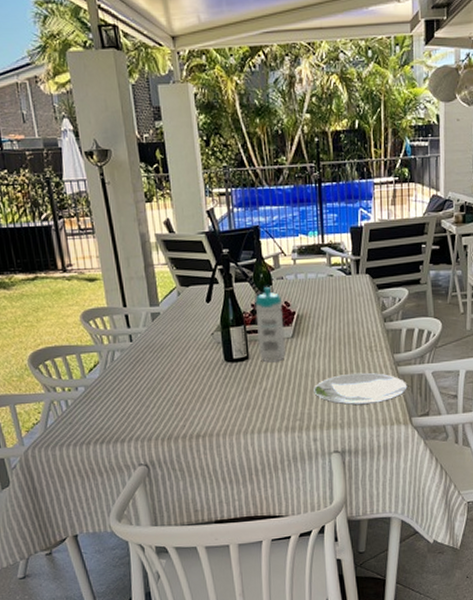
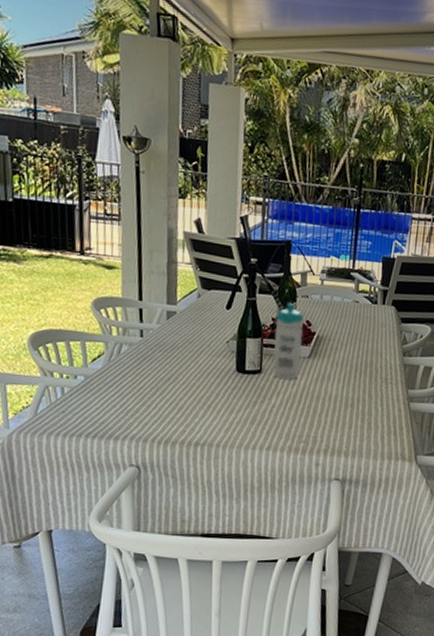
plate: present [314,372,408,406] -> none [323,402,417,437]

